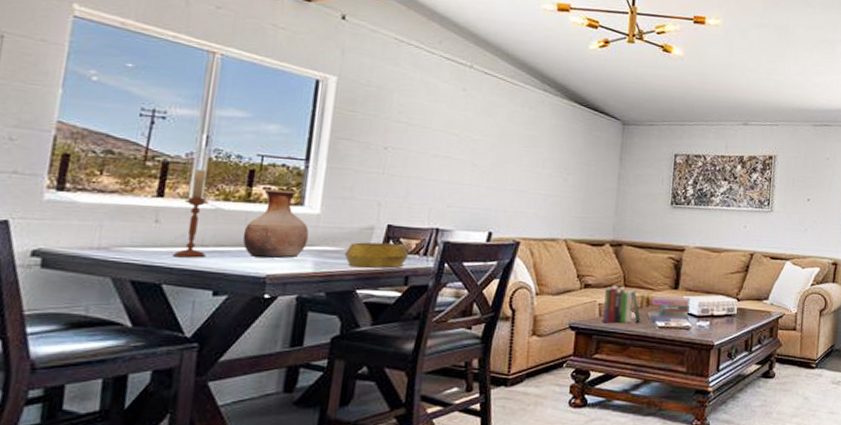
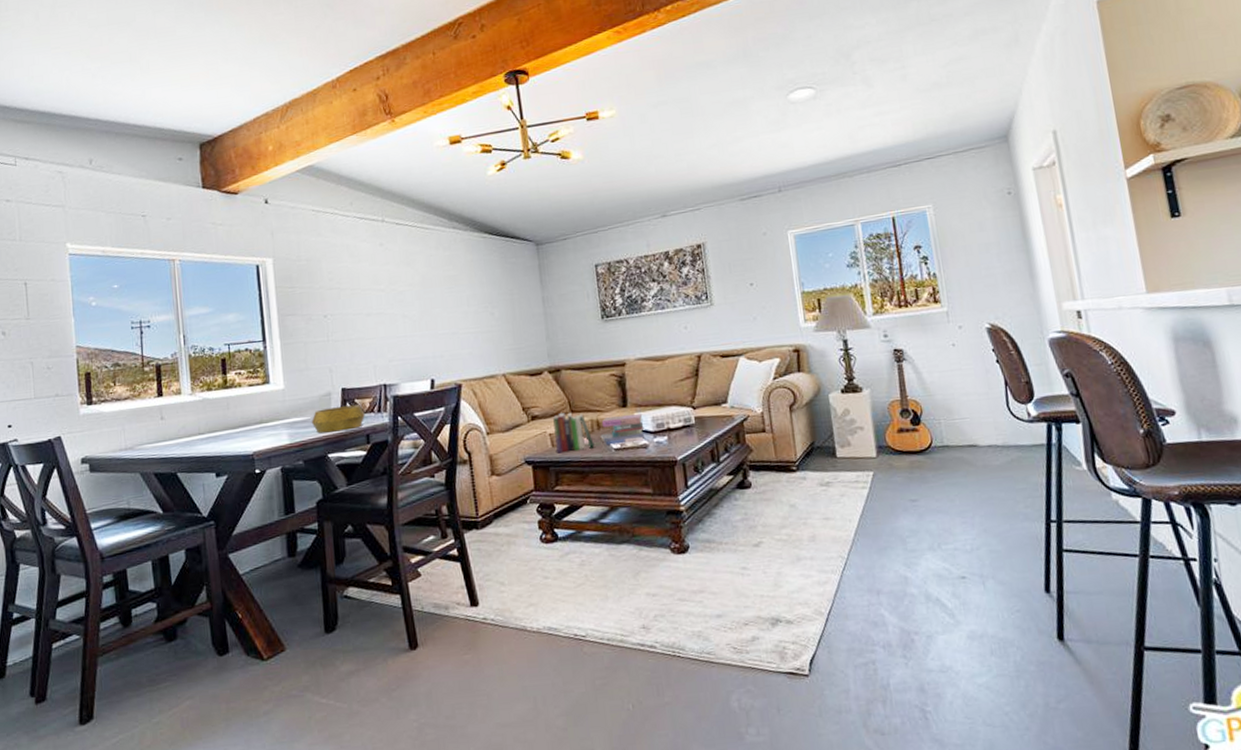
candlestick: present [172,168,209,258] -> none [179,365,204,448]
vase: present [242,189,309,258] -> none [228,371,280,437]

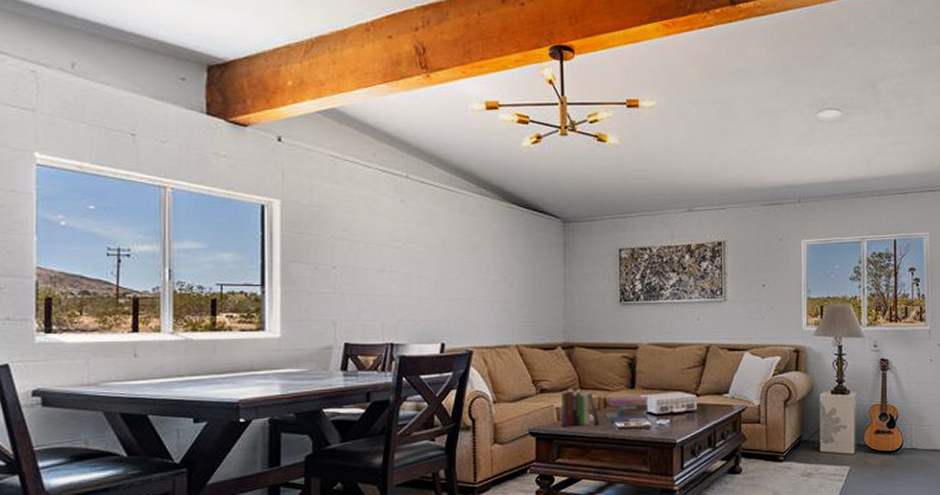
decorative bowl: present [311,405,365,434] -> none [307,362,367,388]

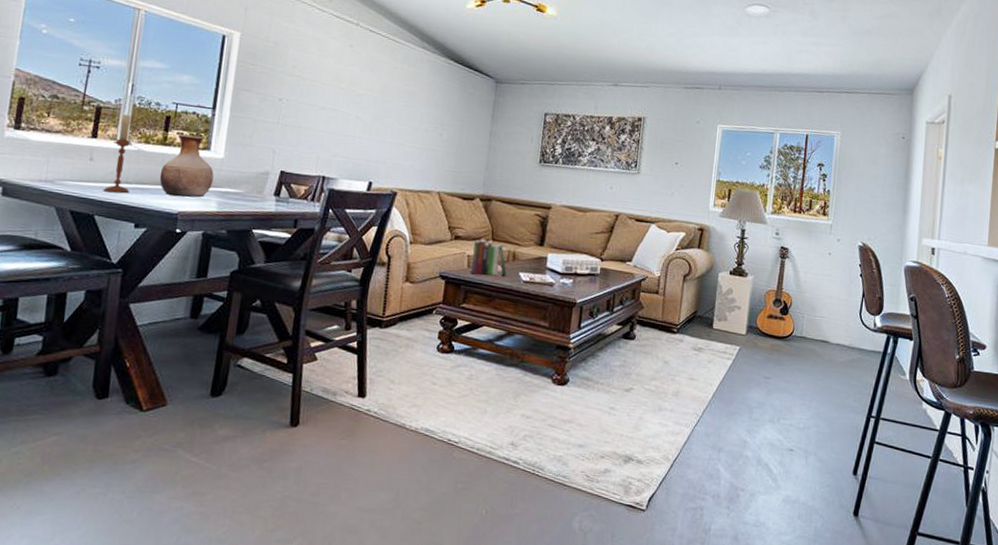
candlestick: none [153,302,183,389] -> present [103,113,133,194]
vase: none [213,316,272,383] -> present [159,134,214,197]
books: present [606,396,649,423] -> none [513,251,556,280]

